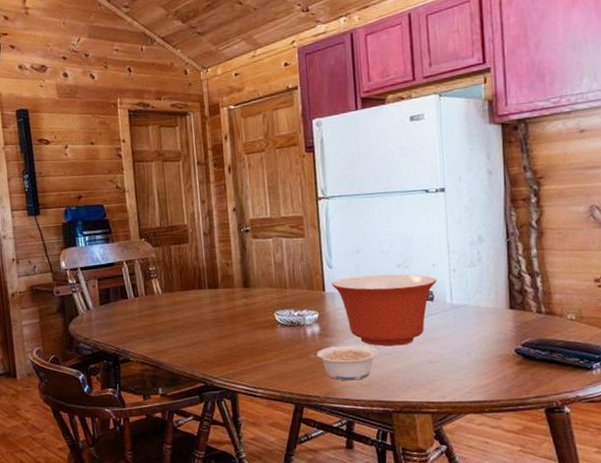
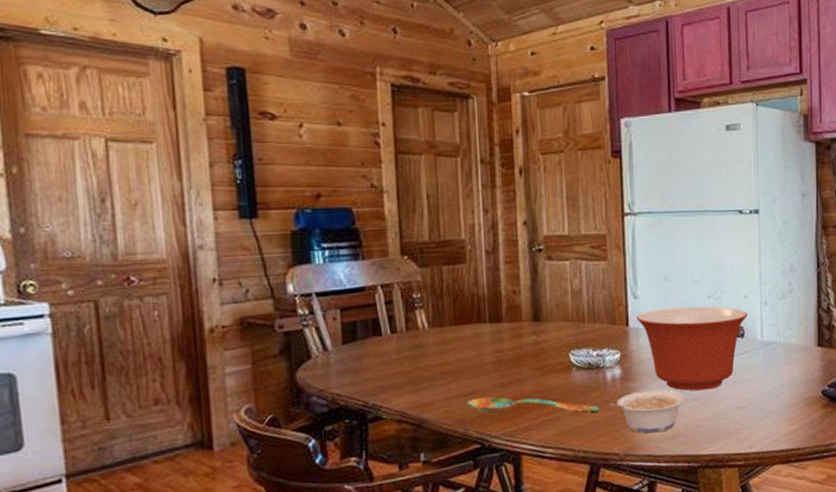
spoon: none [193,346,301,361] -> present [467,396,599,413]

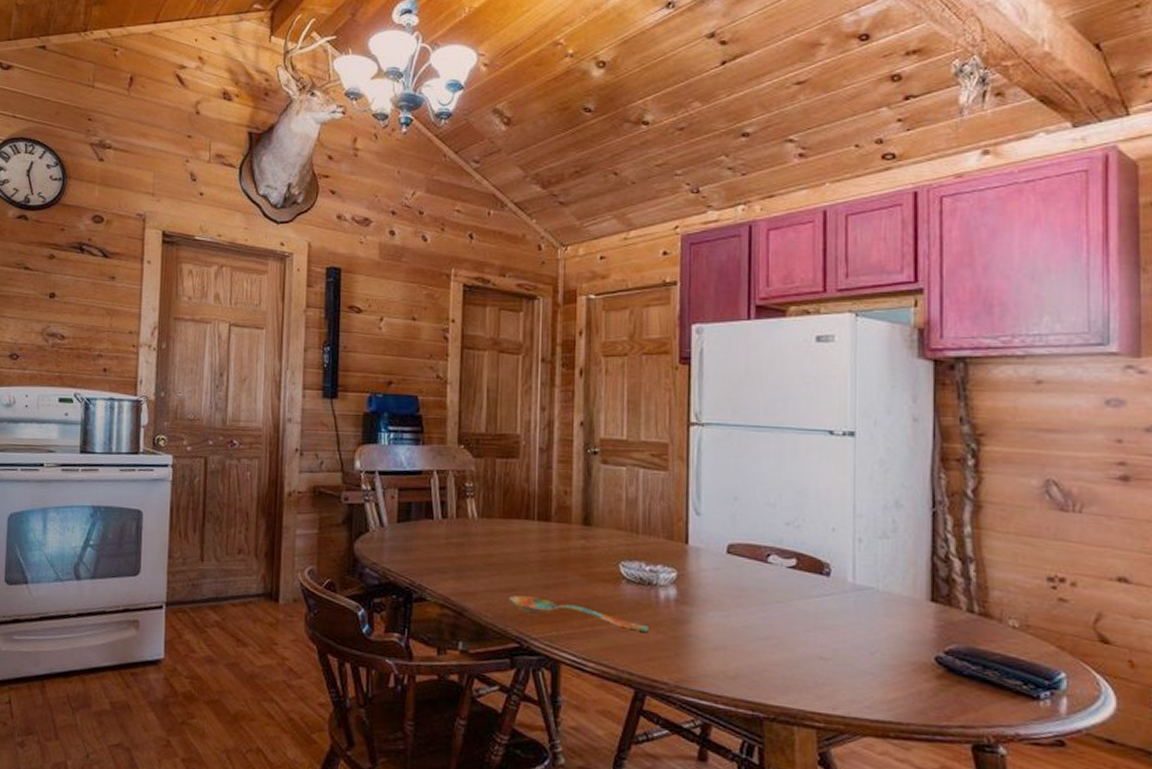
legume: present [608,390,684,434] -> none [660,618,750,669]
mixing bowl: present [637,306,748,391] -> none [698,530,836,631]

